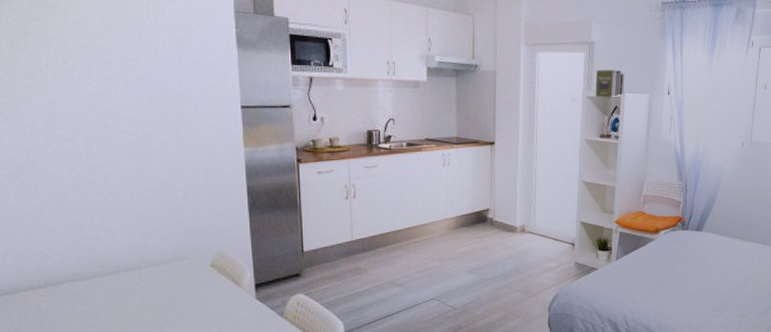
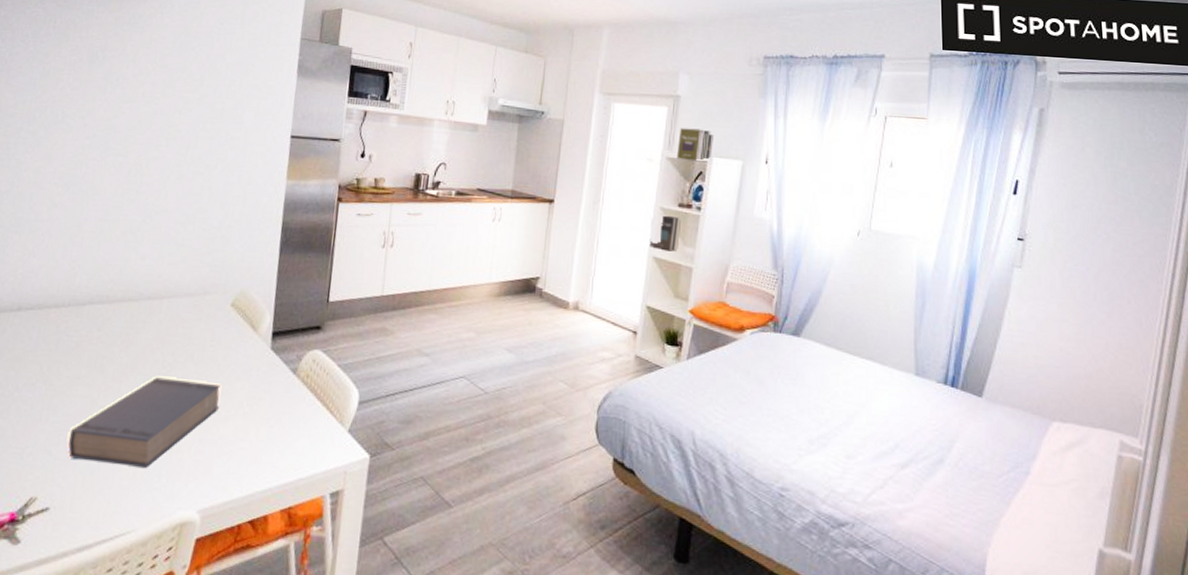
books: none [578,144,603,175] -> present [649,213,681,252]

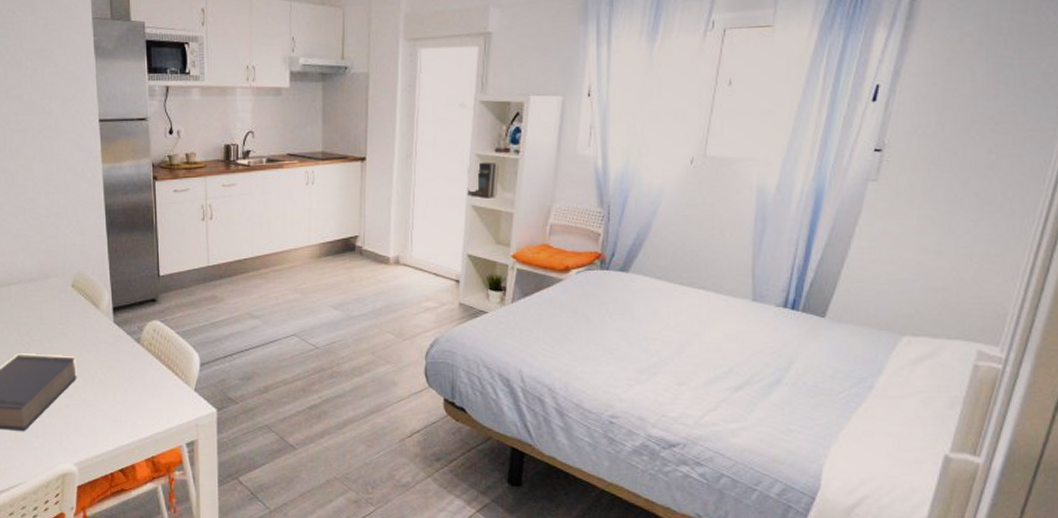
books: present [676,128,714,163] -> none [490,66,530,103]

